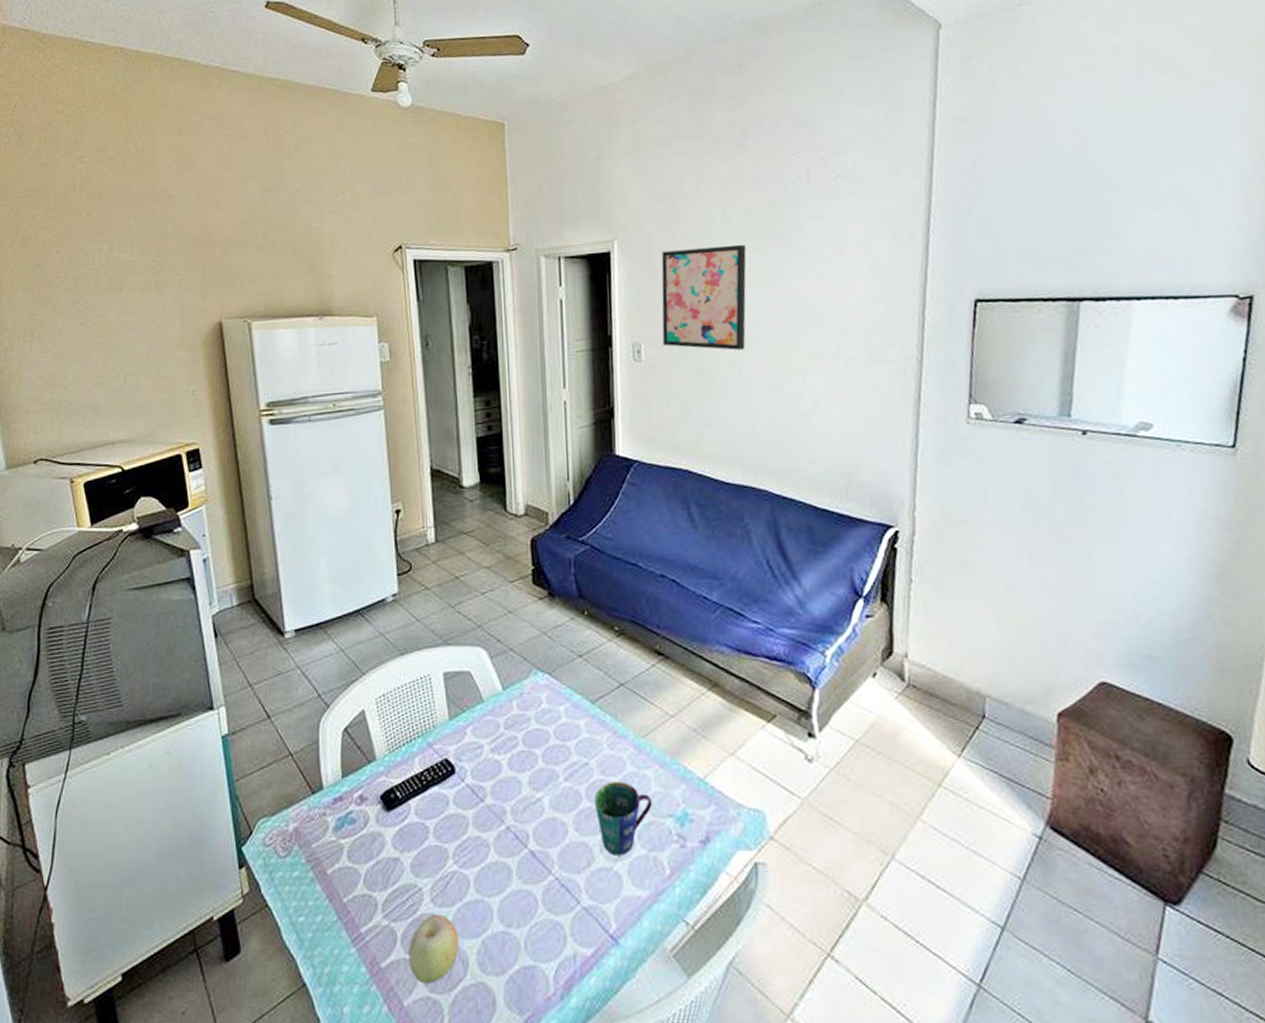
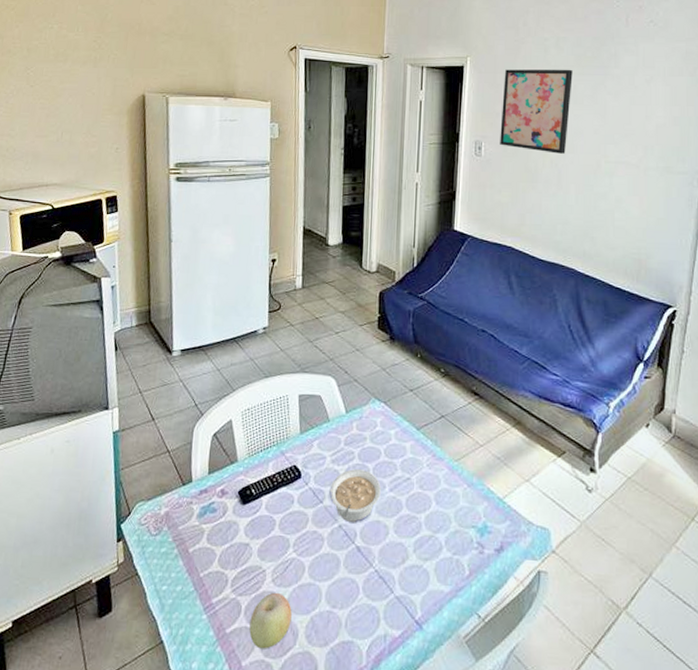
legume: none [491,757,554,823] -> present [329,469,381,523]
cup: present [594,781,652,856] -> none [412,495,459,556]

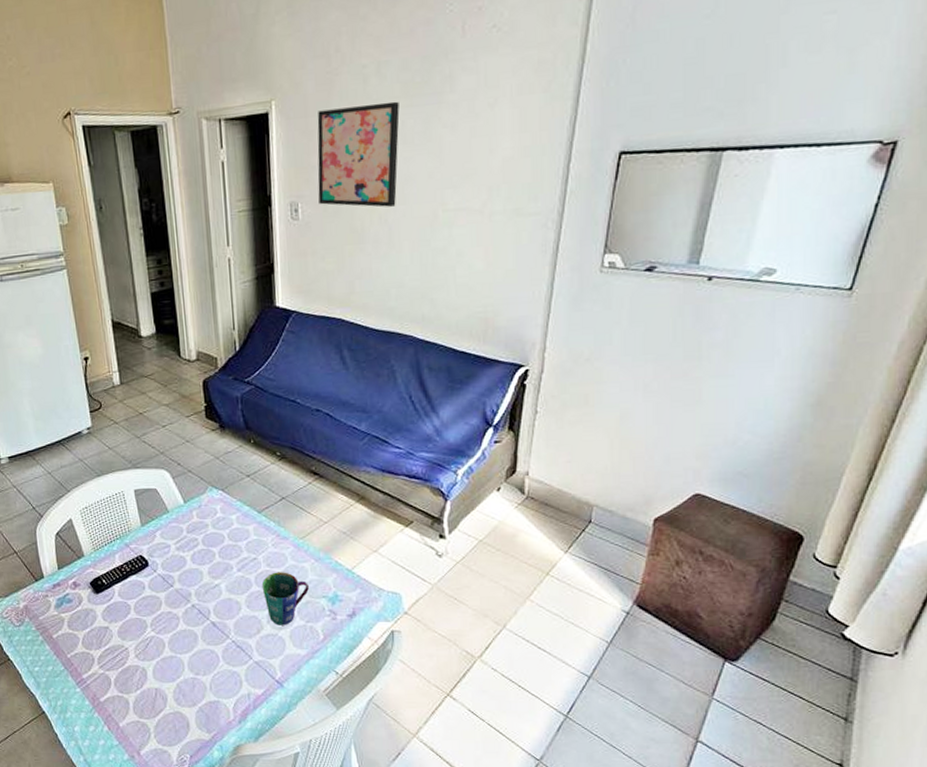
fruit: present [249,592,292,649] -> none [120,665,159,712]
legume: present [329,469,381,523] -> none [178,554,229,602]
cup: none [412,495,459,556] -> present [261,572,309,625]

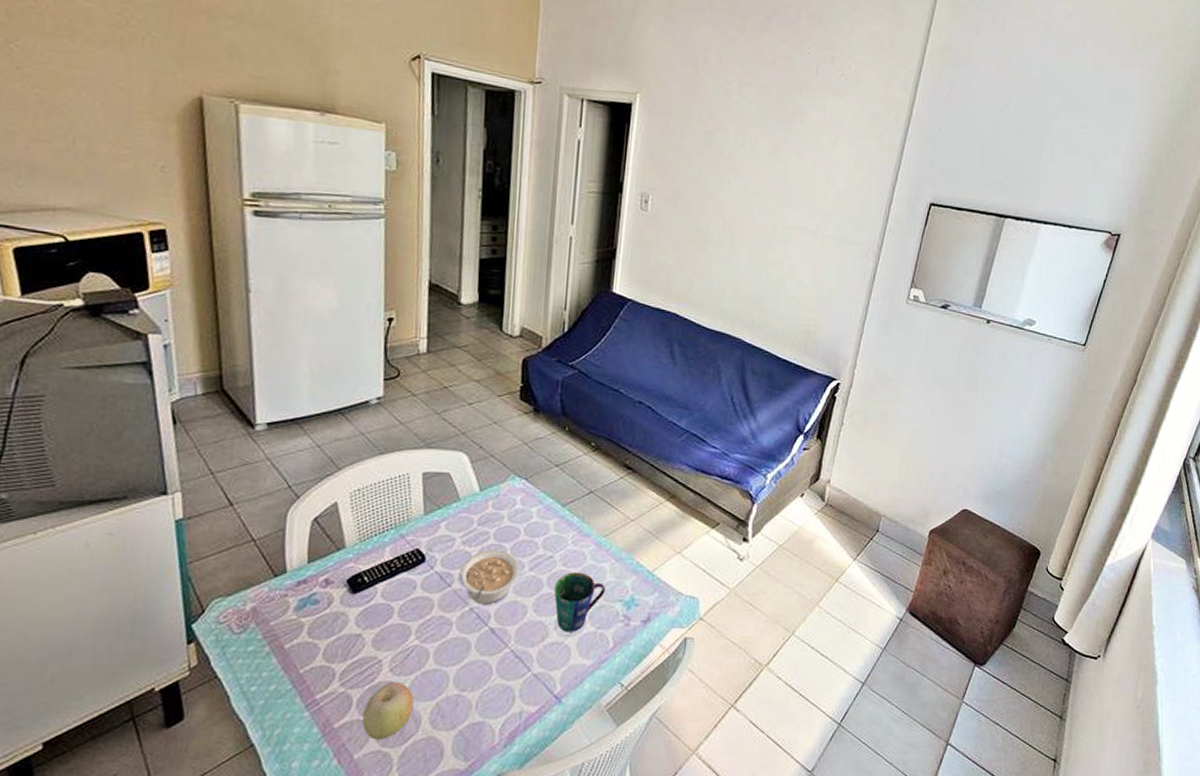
fruit: none [120,665,159,712] -> present [362,681,414,740]
legume: none [178,554,229,602] -> present [459,550,520,605]
wall art: present [317,101,400,208] -> none [669,112,755,215]

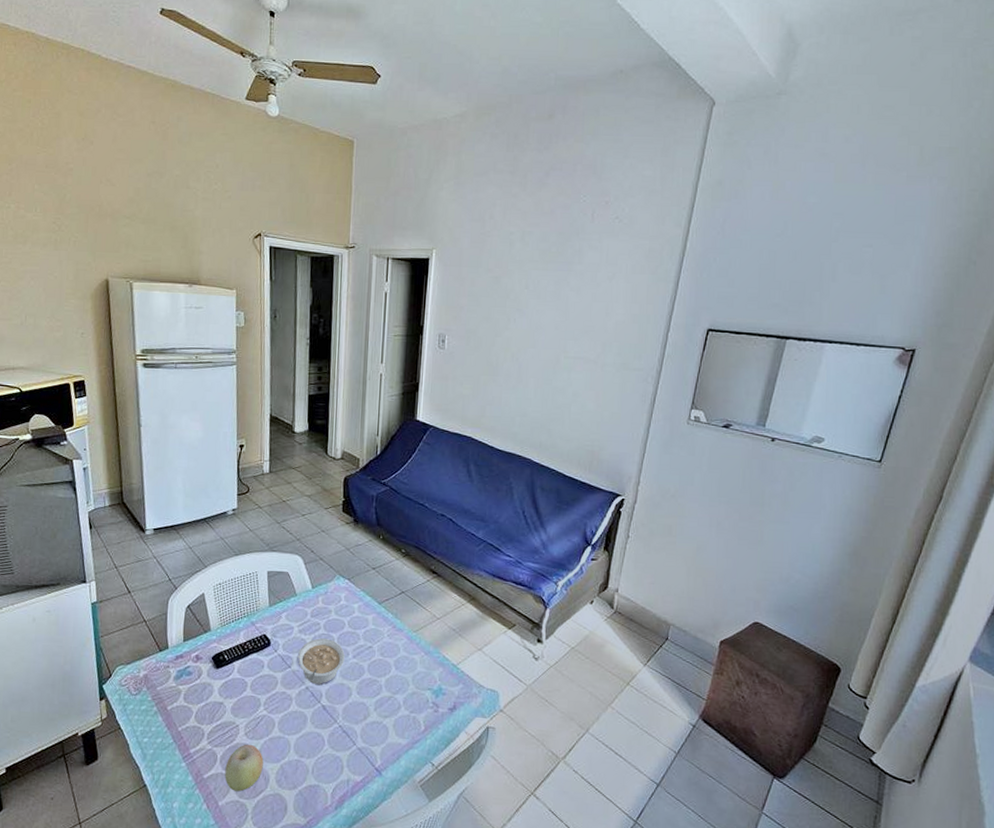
cup: present [554,572,605,632] -> none [373,661,416,714]

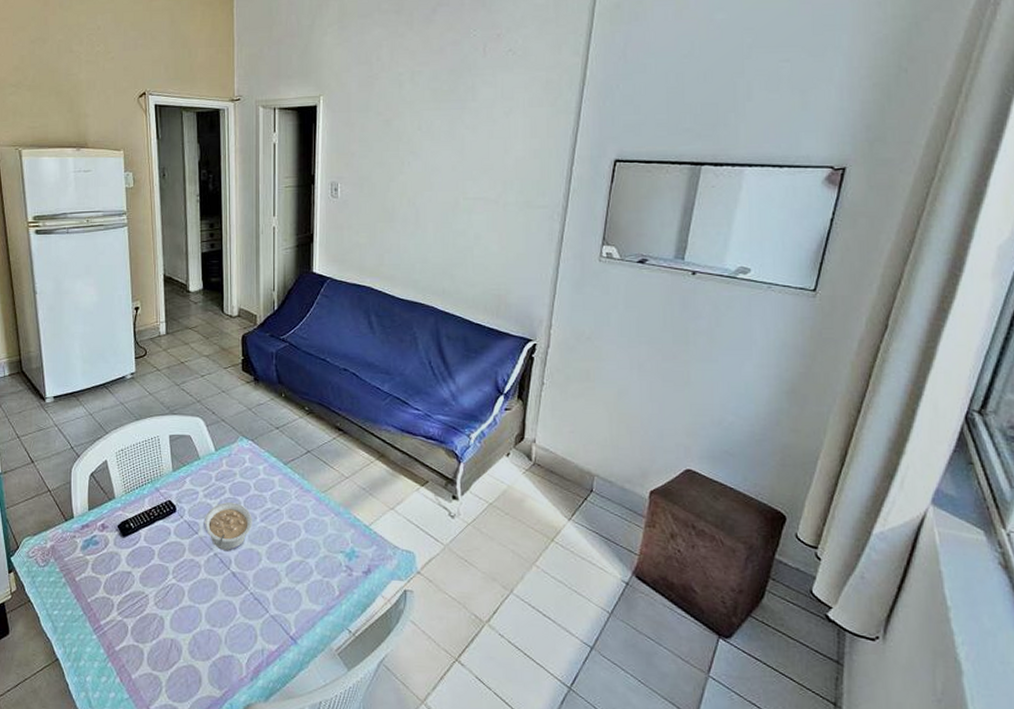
fruit: present [225,744,263,792] -> none [137,614,175,664]

